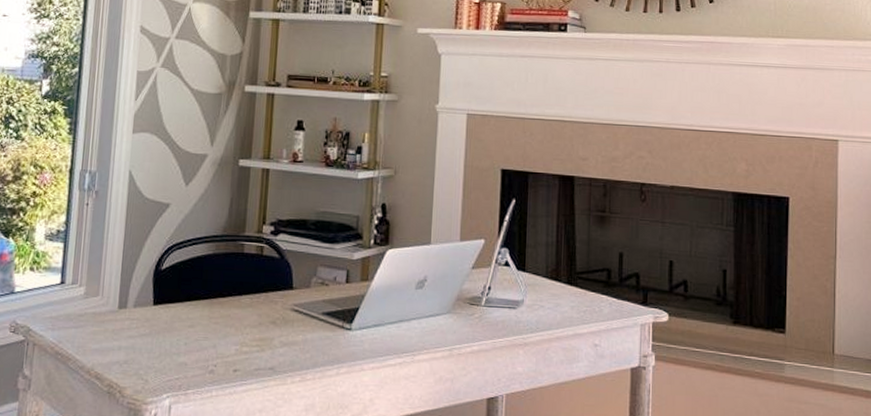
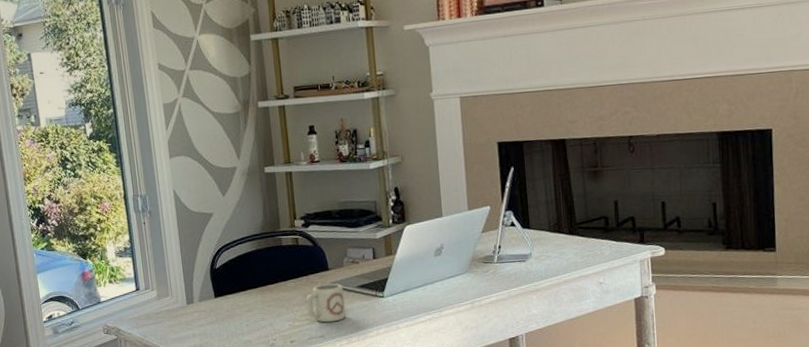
cup: none [259,305,306,353] -> present [306,283,346,323]

